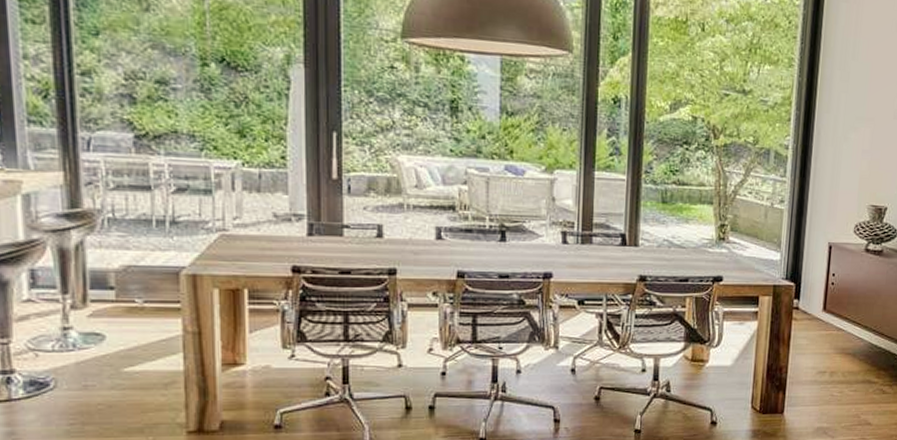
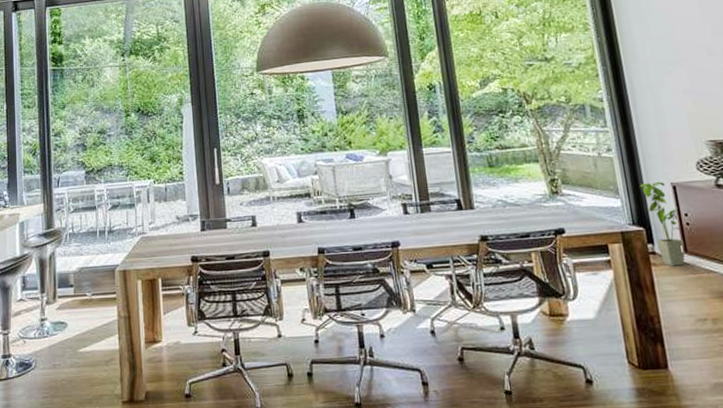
house plant: none [800,239,828,322] -> present [639,181,685,267]

